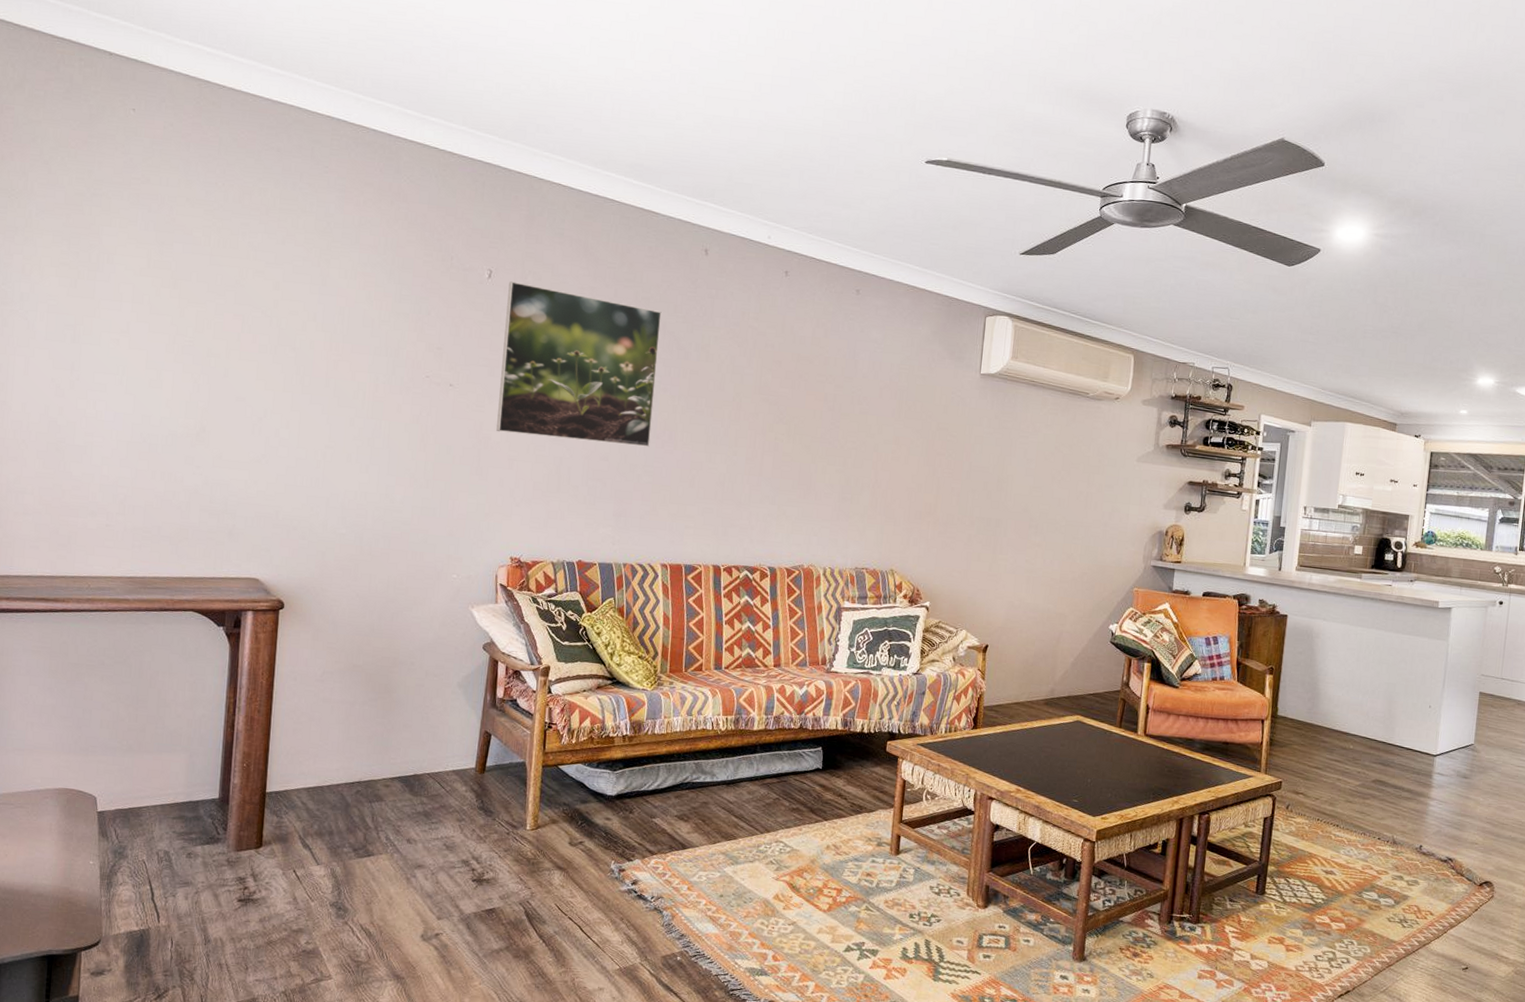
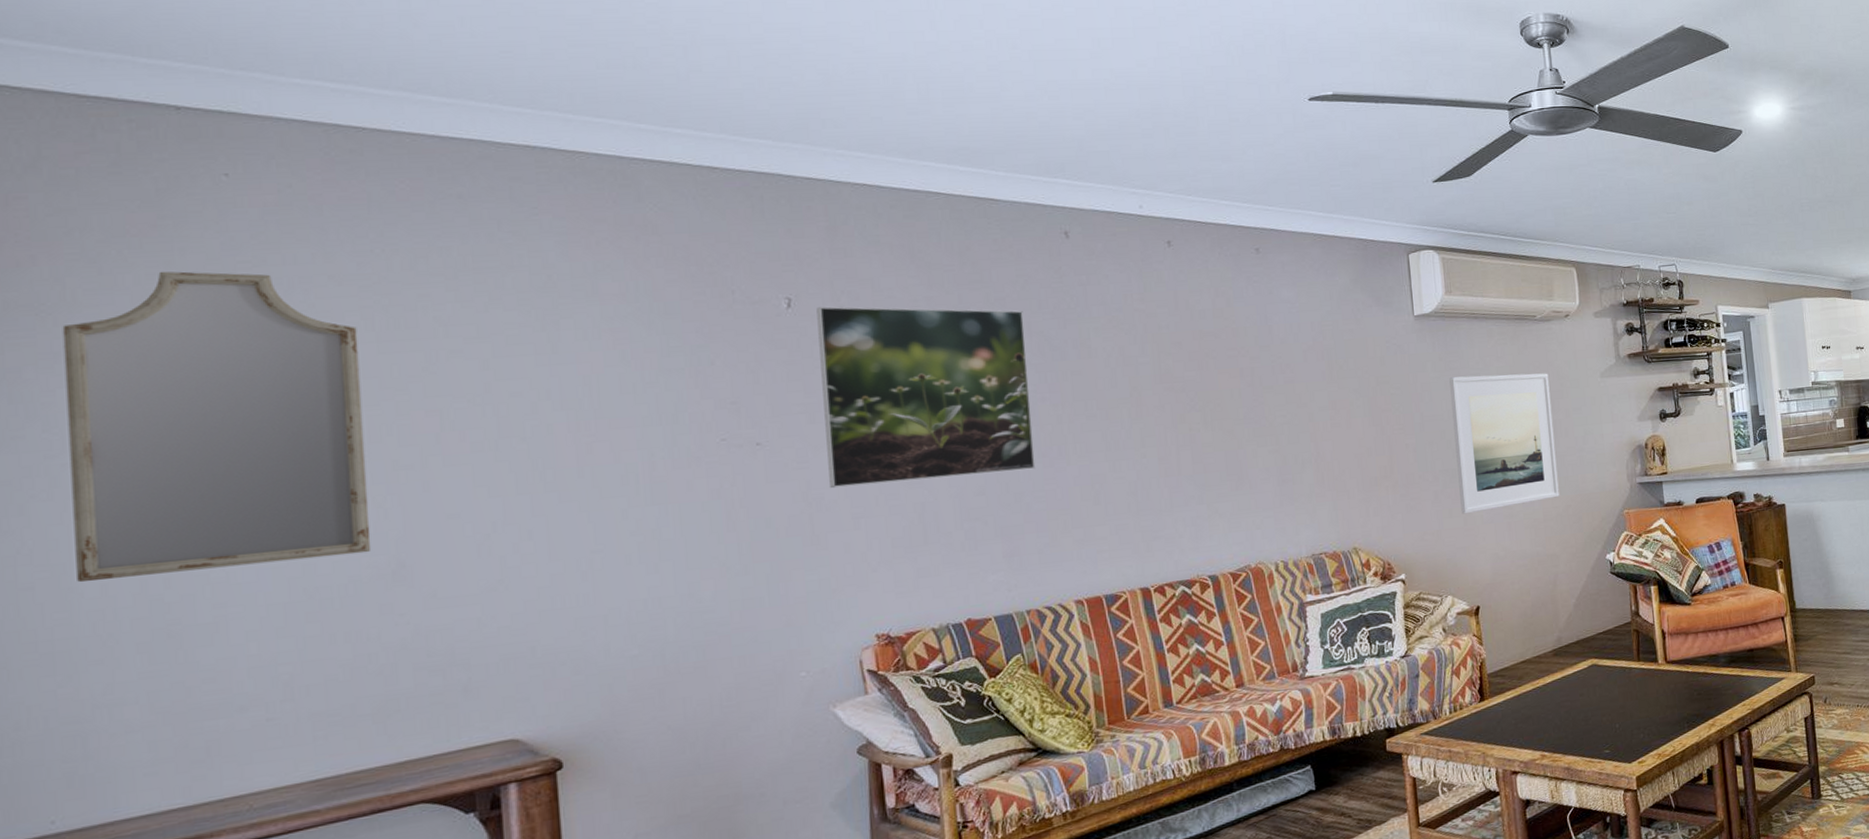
home mirror: none [9,177,199,415] -> present [62,271,372,583]
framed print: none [988,435,1090,564] -> present [1449,373,1560,515]

